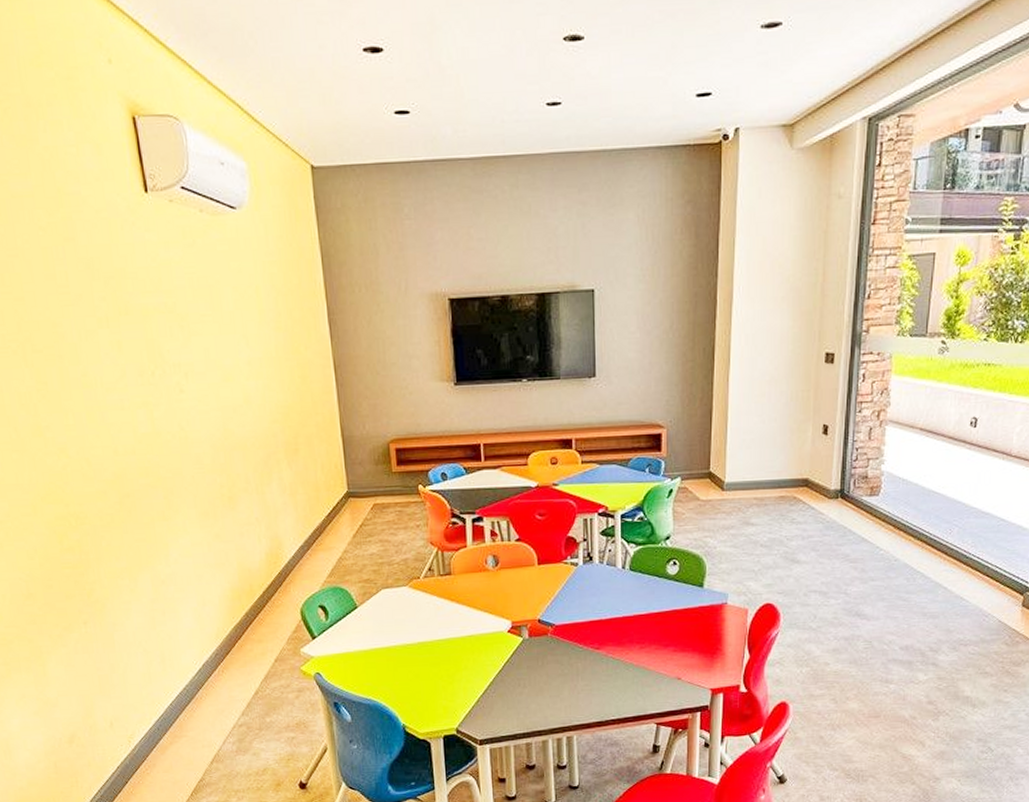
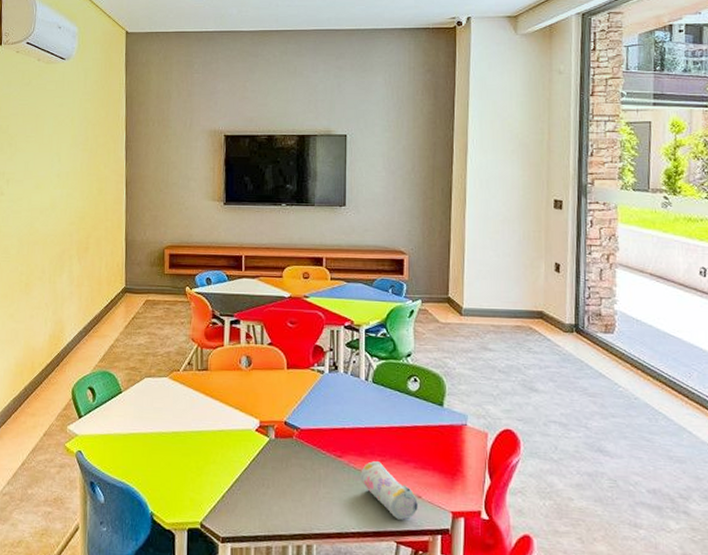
pencil case: none [619,649,677,702] -> present [361,461,418,520]

